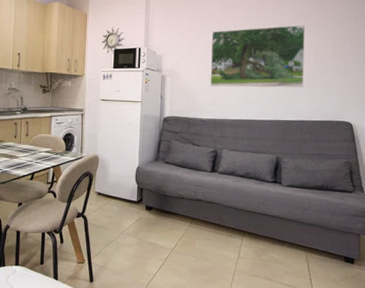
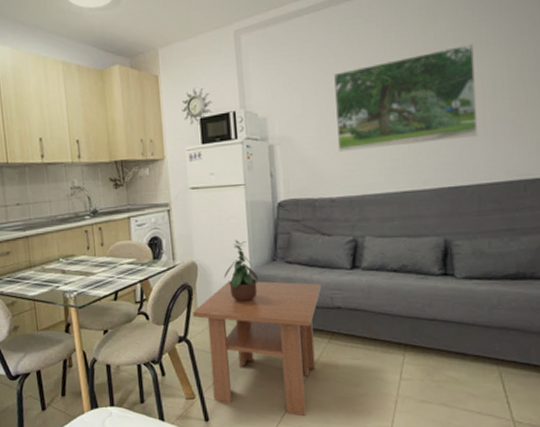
coffee table: none [90,173,189,282] -> present [192,281,322,417]
potted plant: none [118,141,143,191] -> present [224,239,258,303]

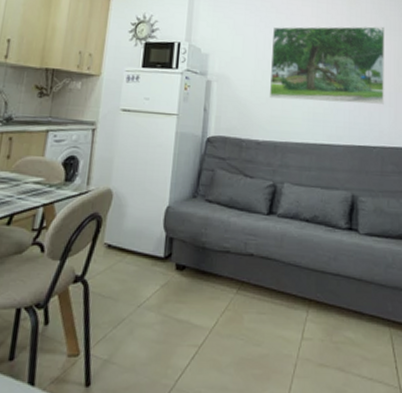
coffee table: present [192,281,322,417] -> none [96,215,238,382]
potted plant: present [224,239,258,303] -> none [140,170,175,242]

